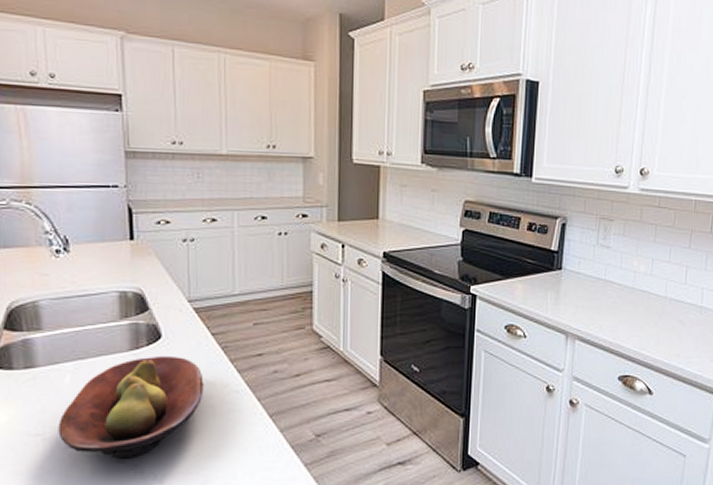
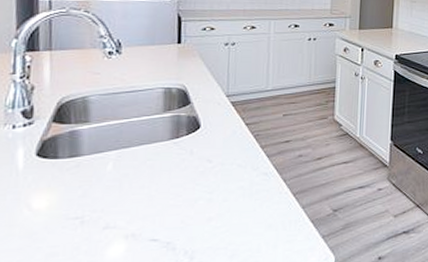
fruit bowl: present [58,355,204,459] -> none [97,143,236,238]

